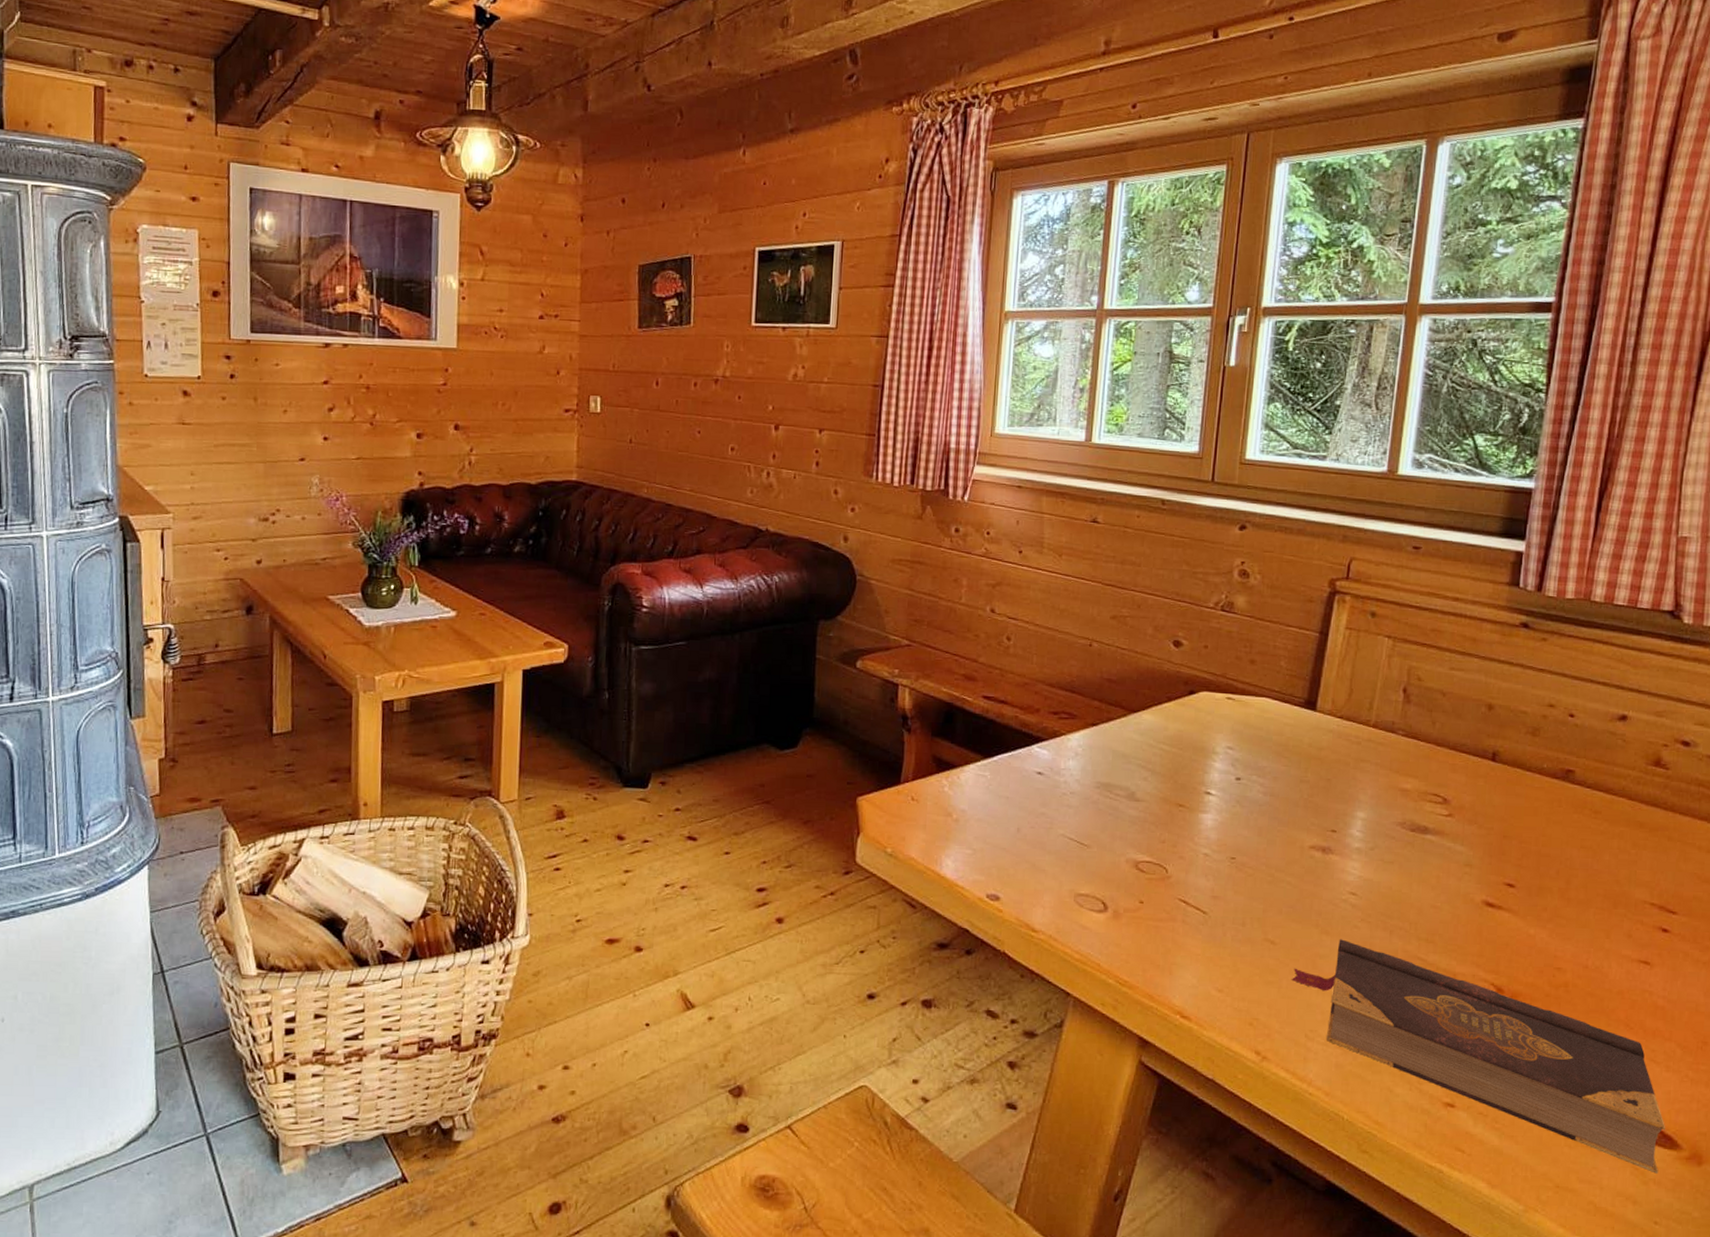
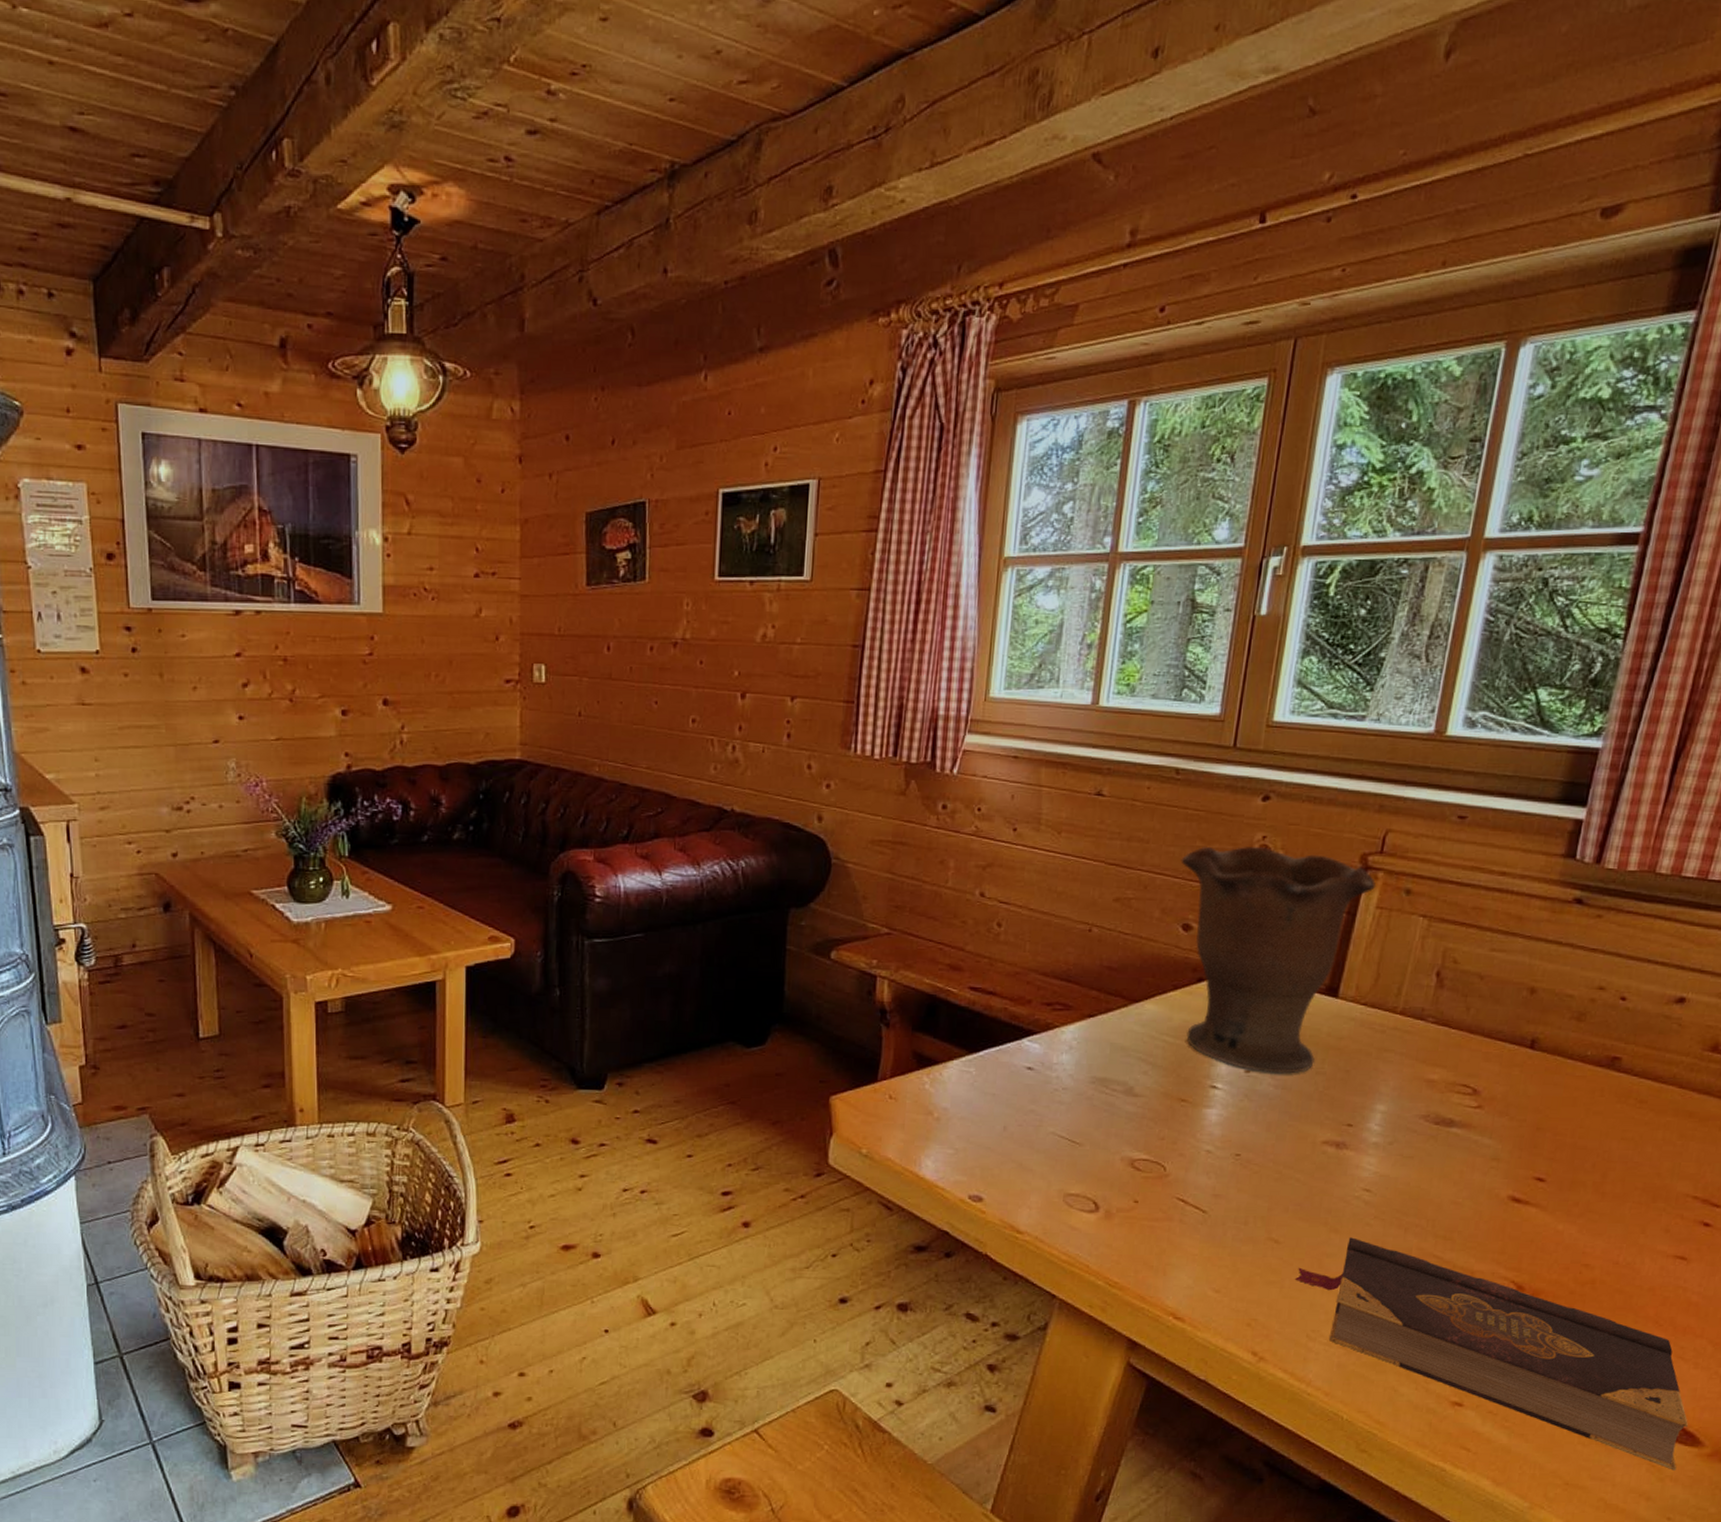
vase: none [1169,569,1345,782] -> present [1181,846,1376,1074]

